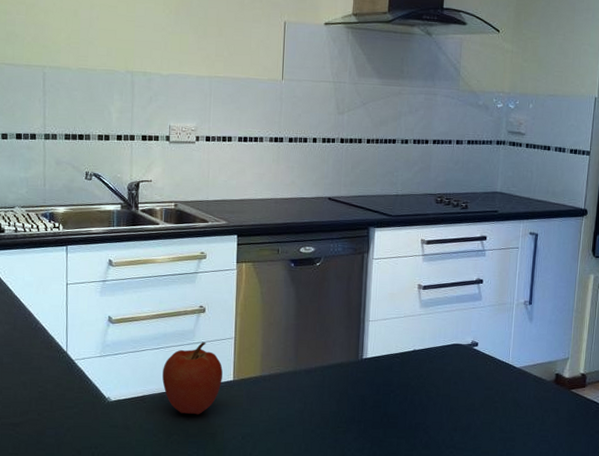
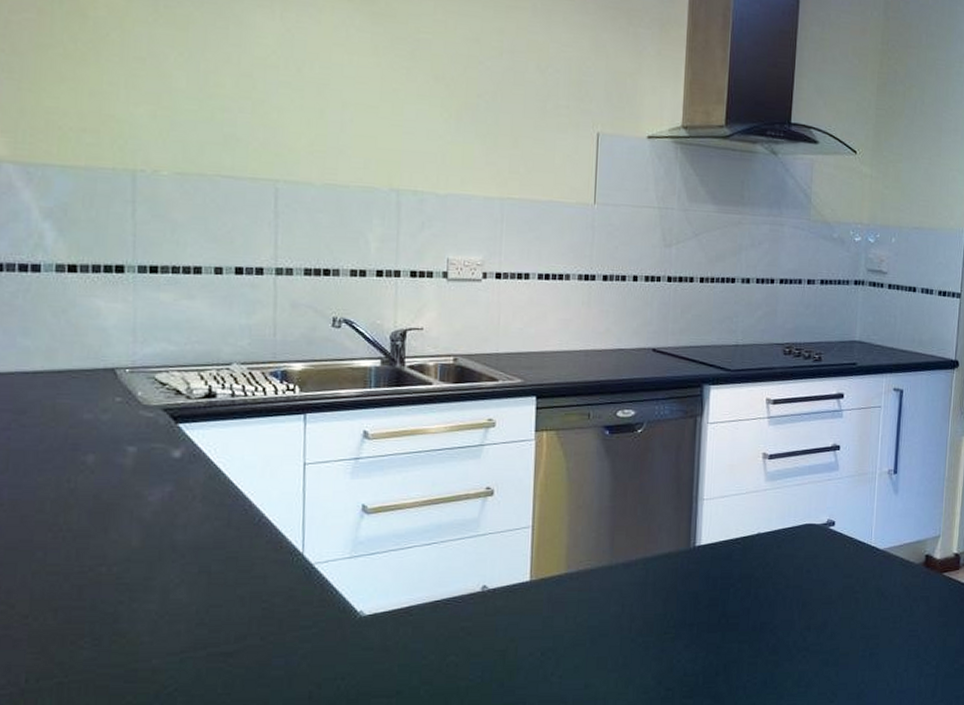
apple: present [162,341,223,415] -> none [435,533,516,628]

